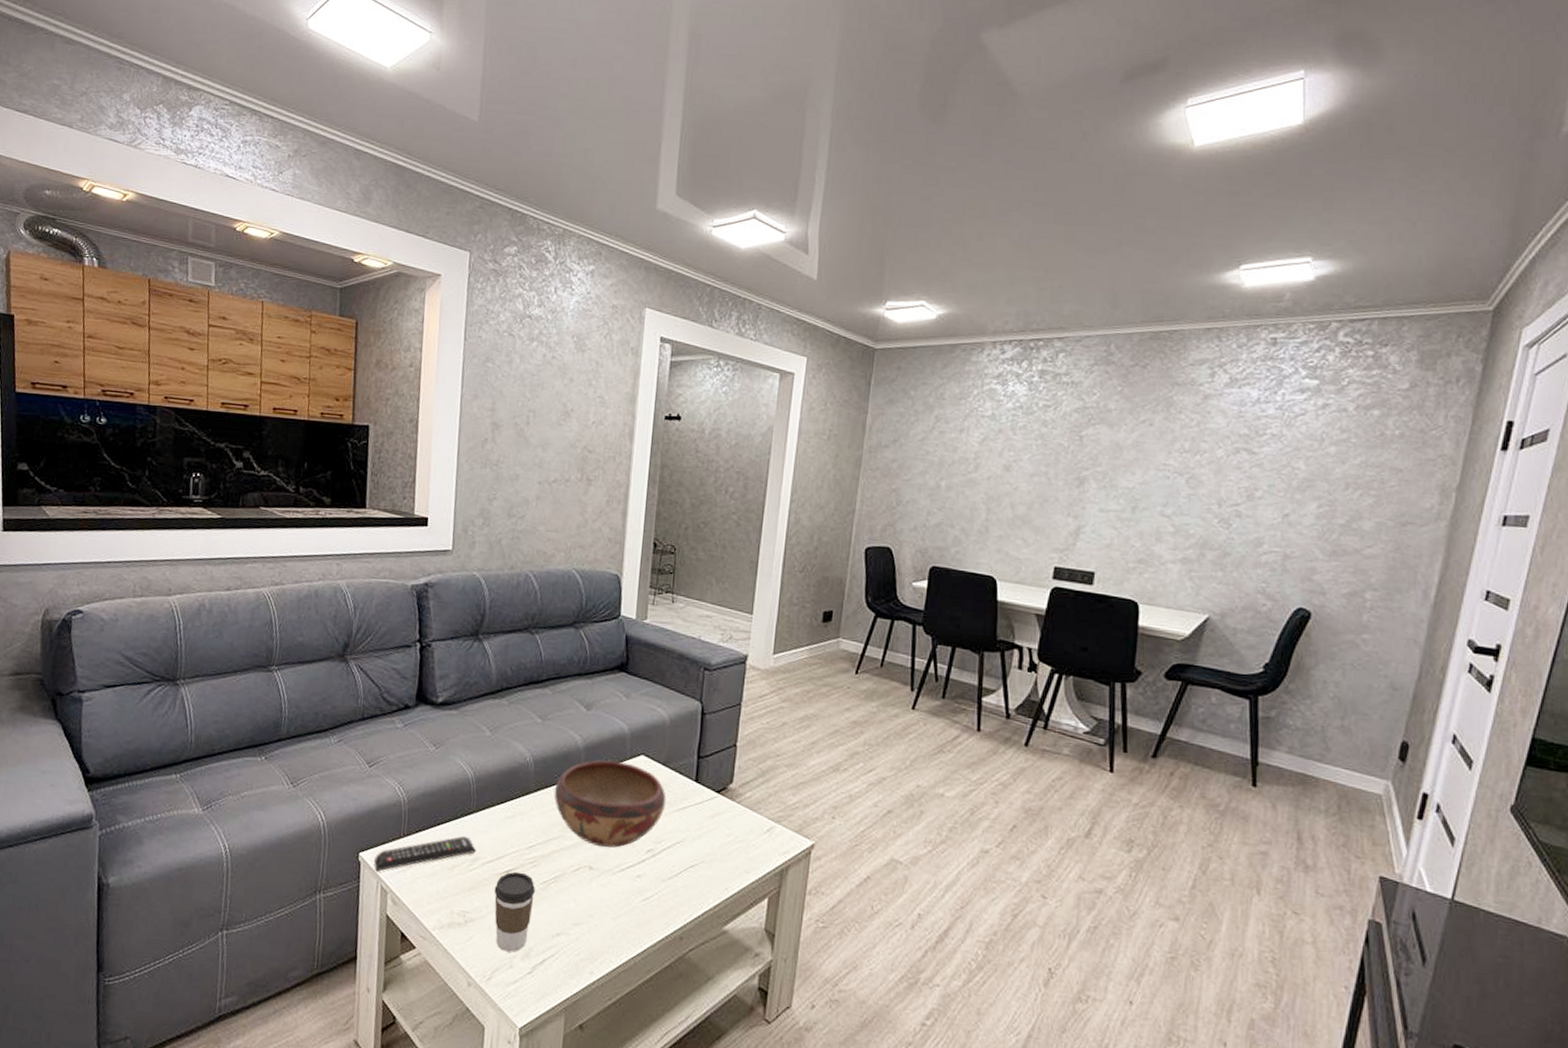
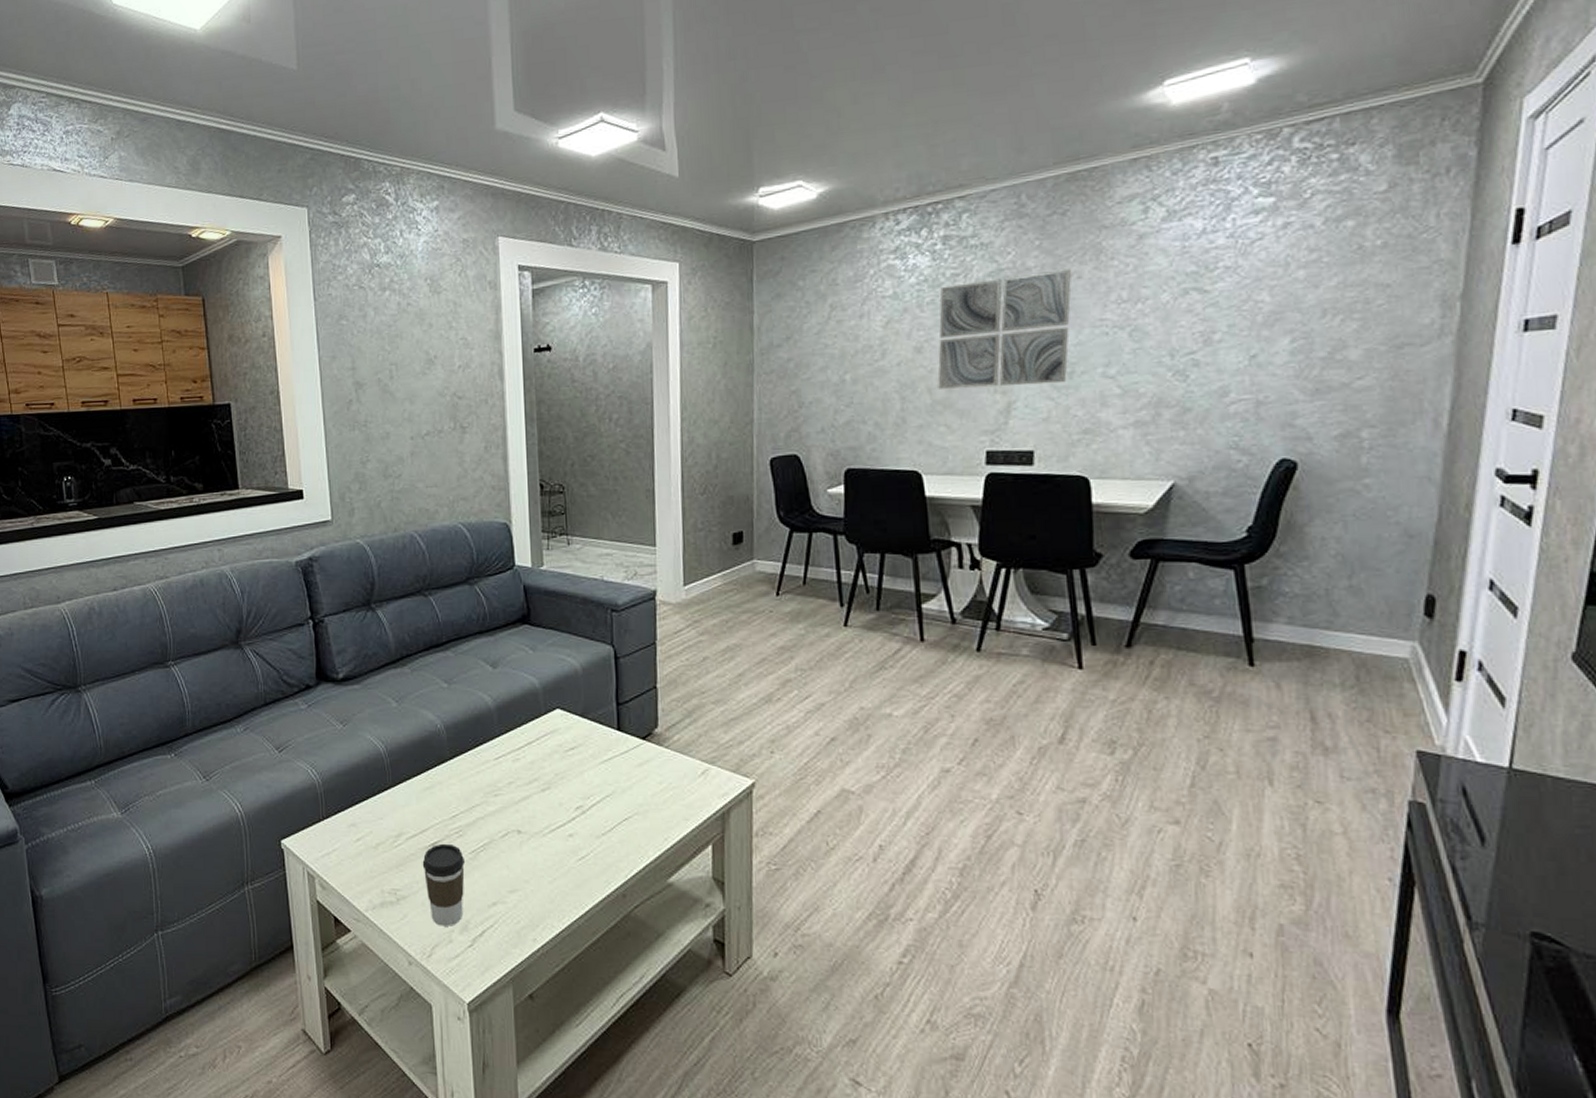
remote control: present [374,835,476,872] -> none [297,812,399,857]
decorative bowl: present [554,760,666,848] -> none [470,717,589,808]
wall art: none [1020,415,1146,516] -> present [938,268,1072,389]

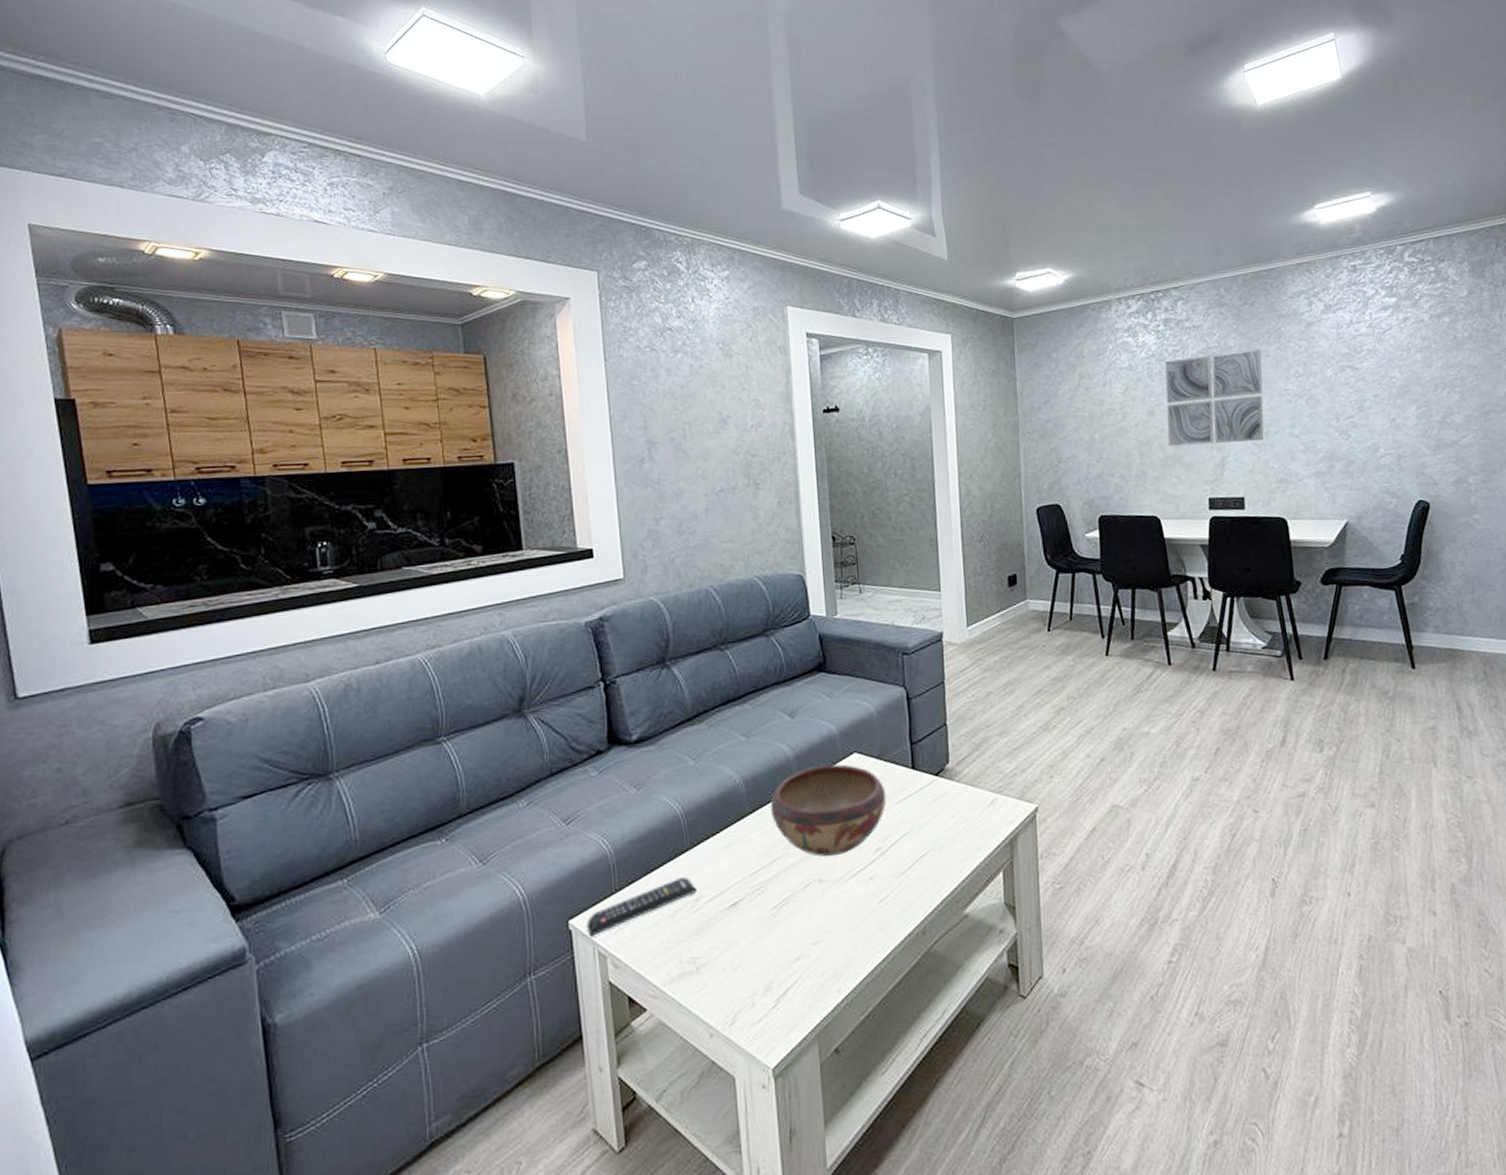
remote control: none [297,812,399,857] -> present [587,876,697,937]
coffee cup: present [422,843,465,926] -> none [722,901,767,991]
decorative bowl: none [470,717,589,808] -> present [770,764,887,857]

